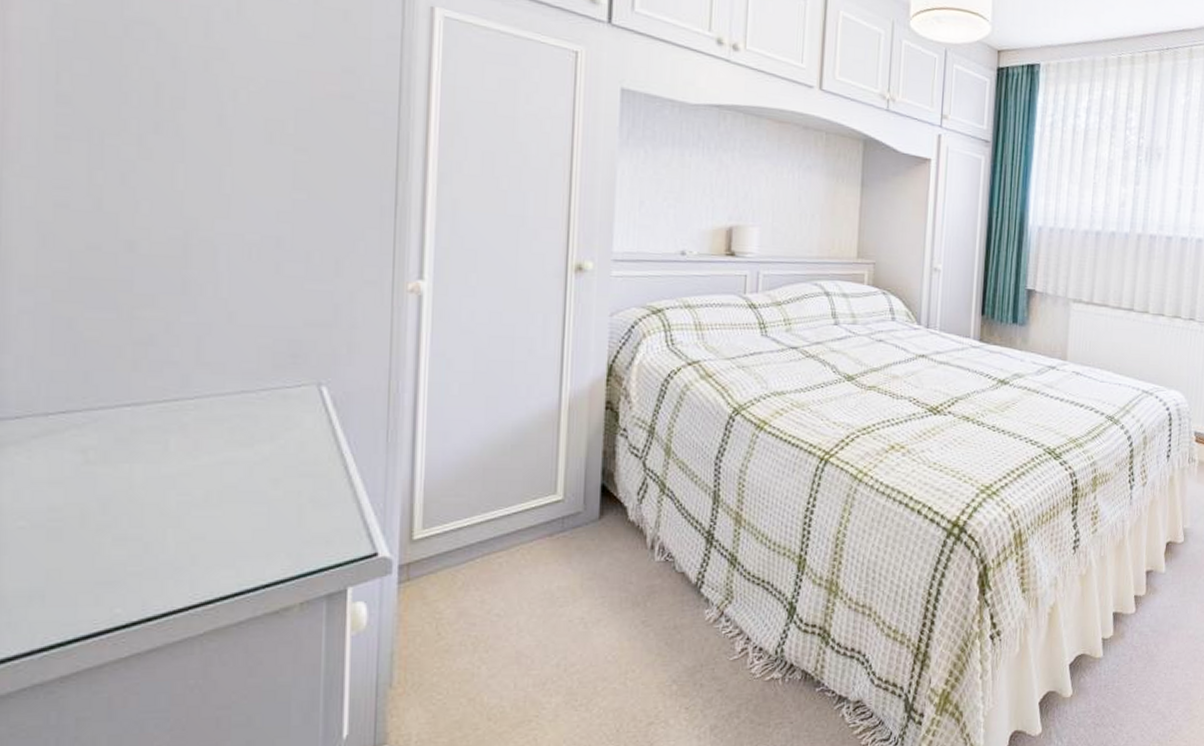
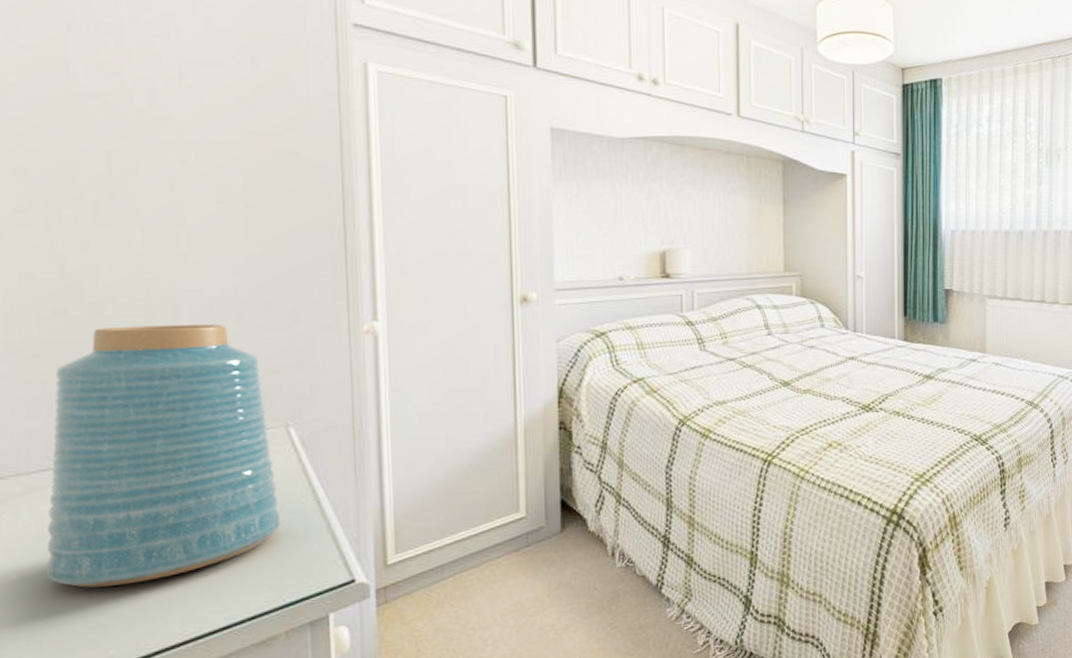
vase: none [57,266,305,540] -> present [47,324,281,588]

